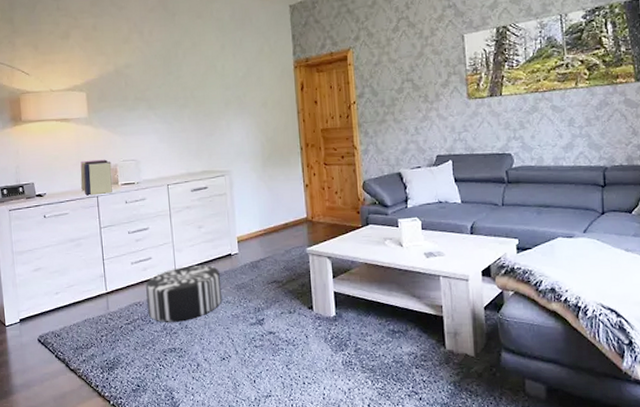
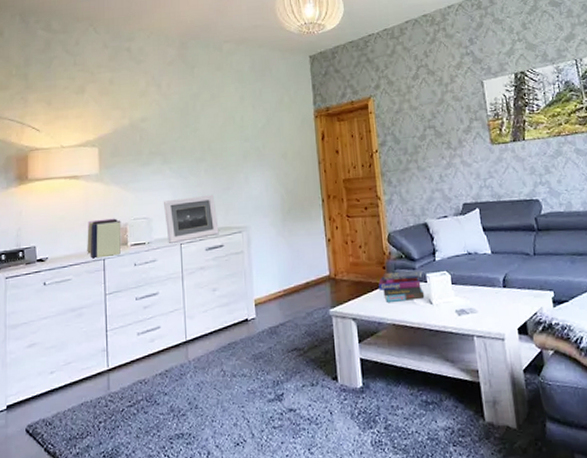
pouf: present [145,265,222,322] -> none [152,333,238,403]
picture frame: none [150,139,203,184] -> present [164,194,219,243]
books: none [353,216,396,244] -> present [378,271,425,302]

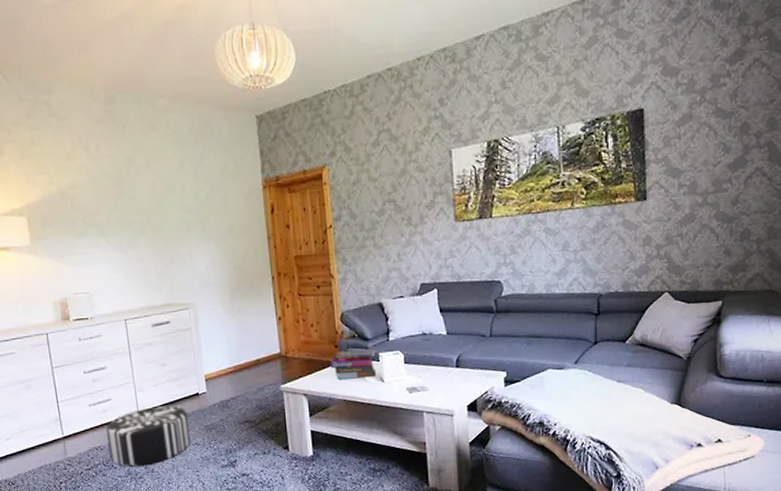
books: present [87,218,121,259] -> none [25,292,64,333]
pouf: none [152,333,238,403] -> present [106,406,191,467]
picture frame: present [164,194,219,243] -> none [104,269,165,319]

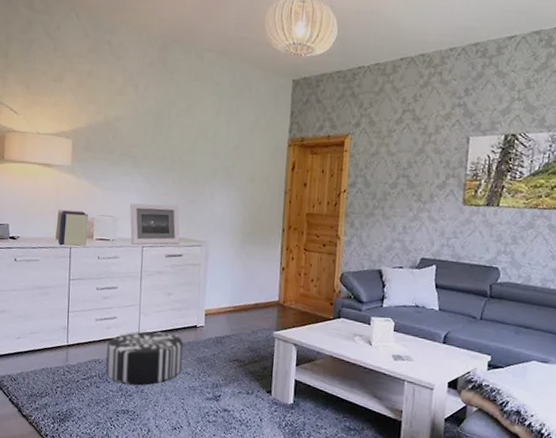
books: none [25,292,64,333] -> present [55,209,89,247]
picture frame: none [104,269,165,319] -> present [130,203,180,245]
books: present [330,350,377,380] -> none [323,308,368,340]

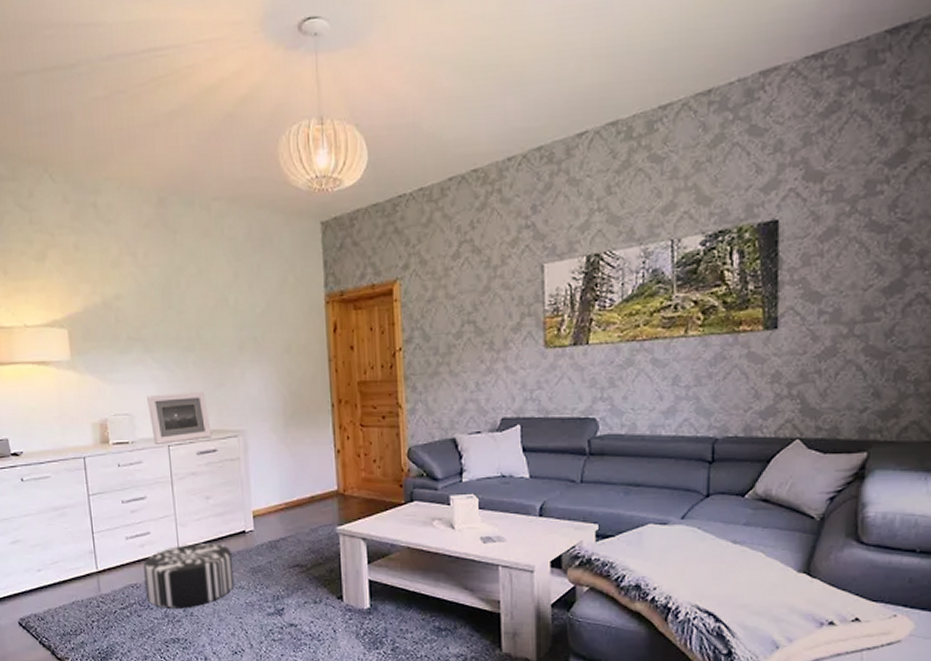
books: present [55,209,89,247] -> none [63,412,102,456]

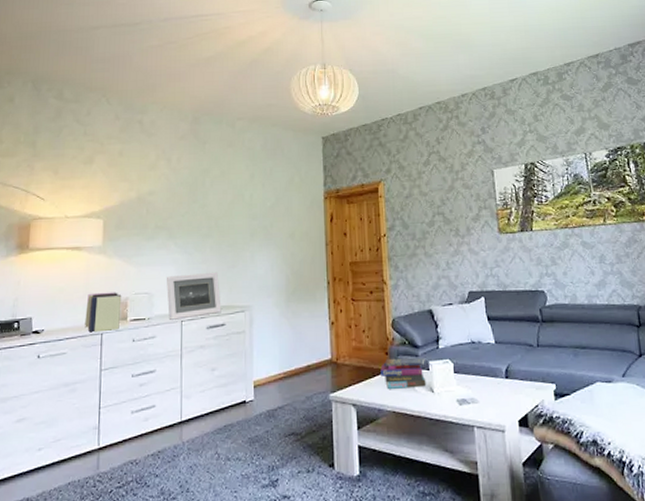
books: none [63,412,102,456] -> present [85,292,122,333]
pouf: present [143,543,235,608] -> none [144,414,232,485]
books: none [394,491,446,524] -> present [380,357,427,389]

